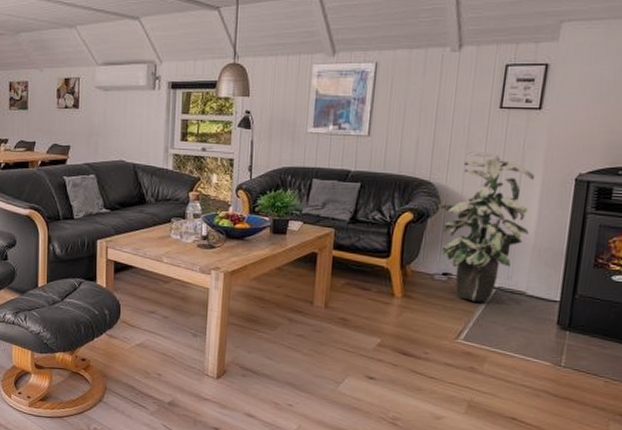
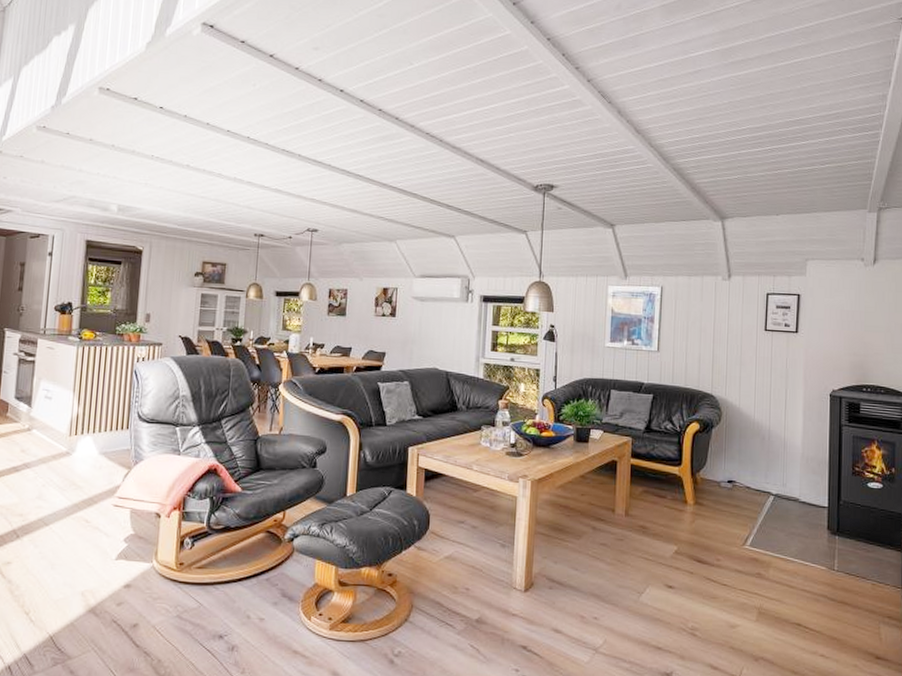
indoor plant: present [437,151,536,302] -> none [719,367,798,509]

